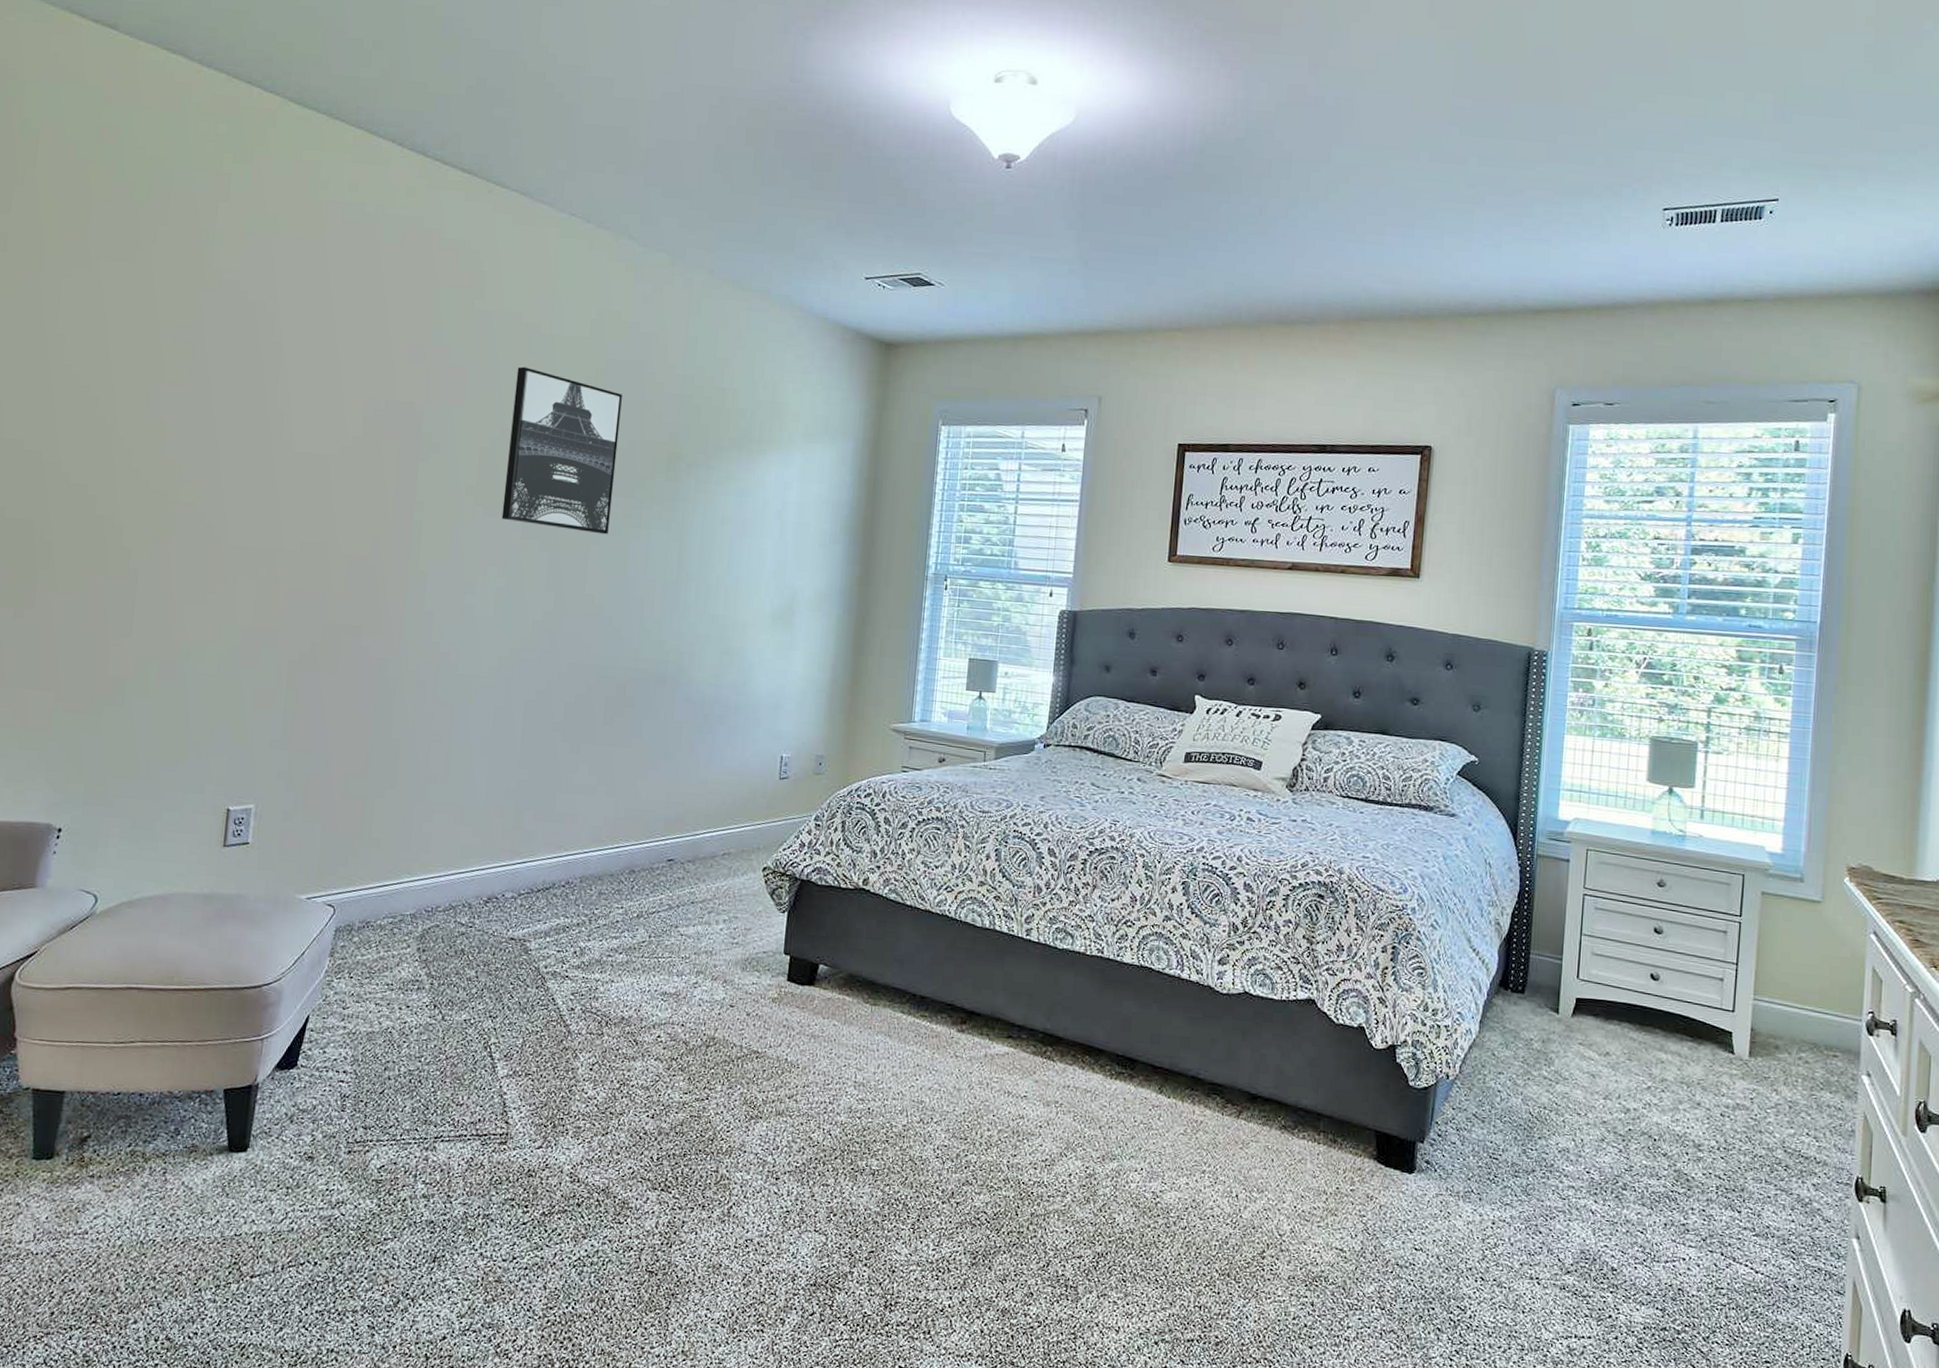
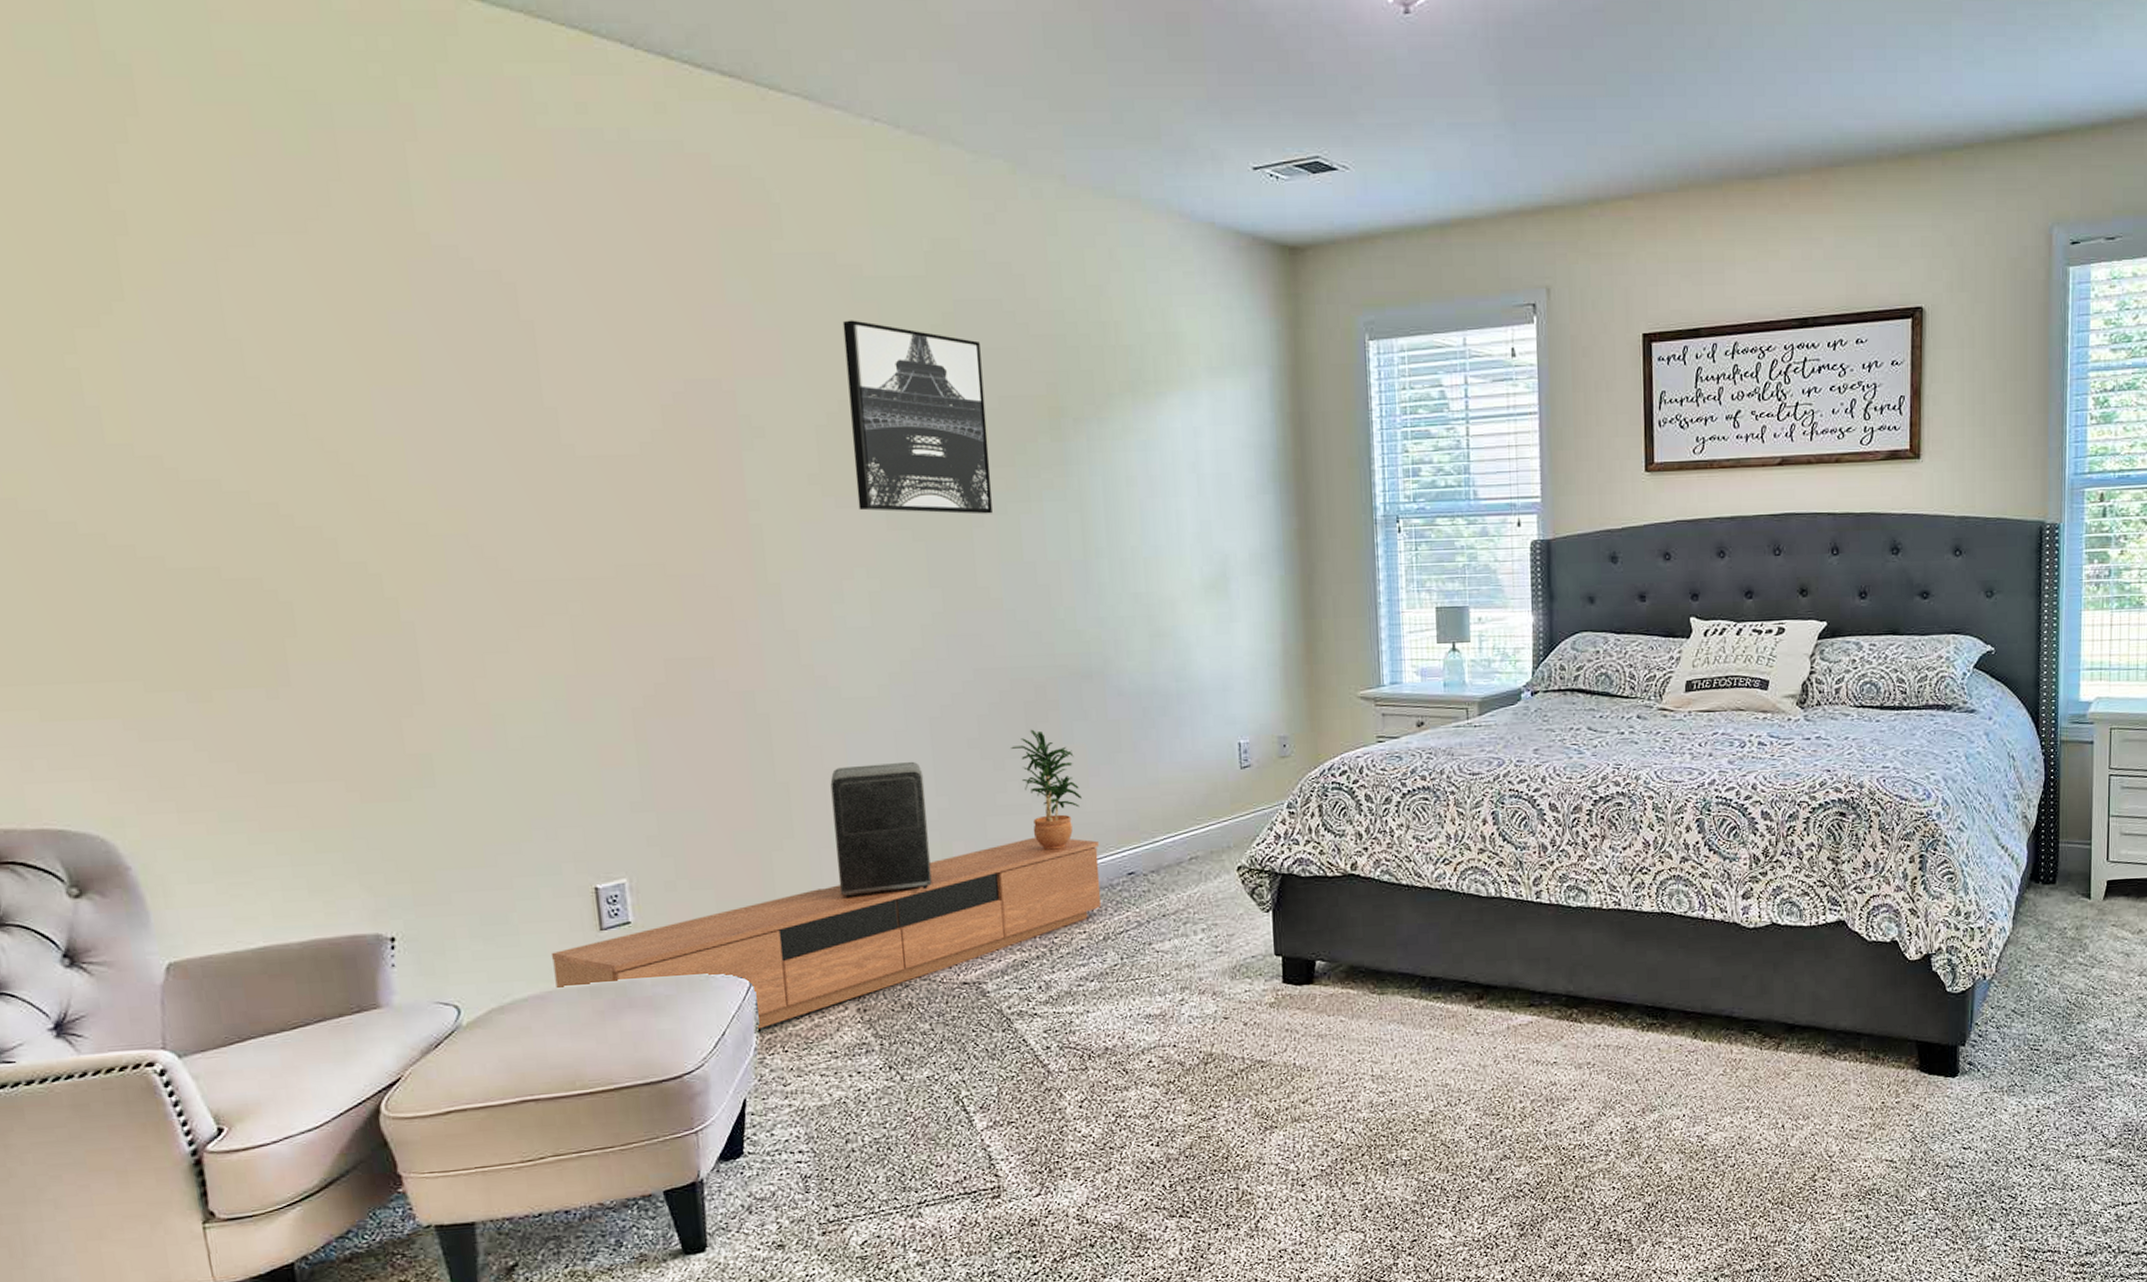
media console: none [178,815,647,954] -> present [551,837,1101,1029]
speaker: none [423,733,512,850] -> present [830,761,932,899]
potted plant: none [588,721,640,830] -> present [1011,729,1082,850]

